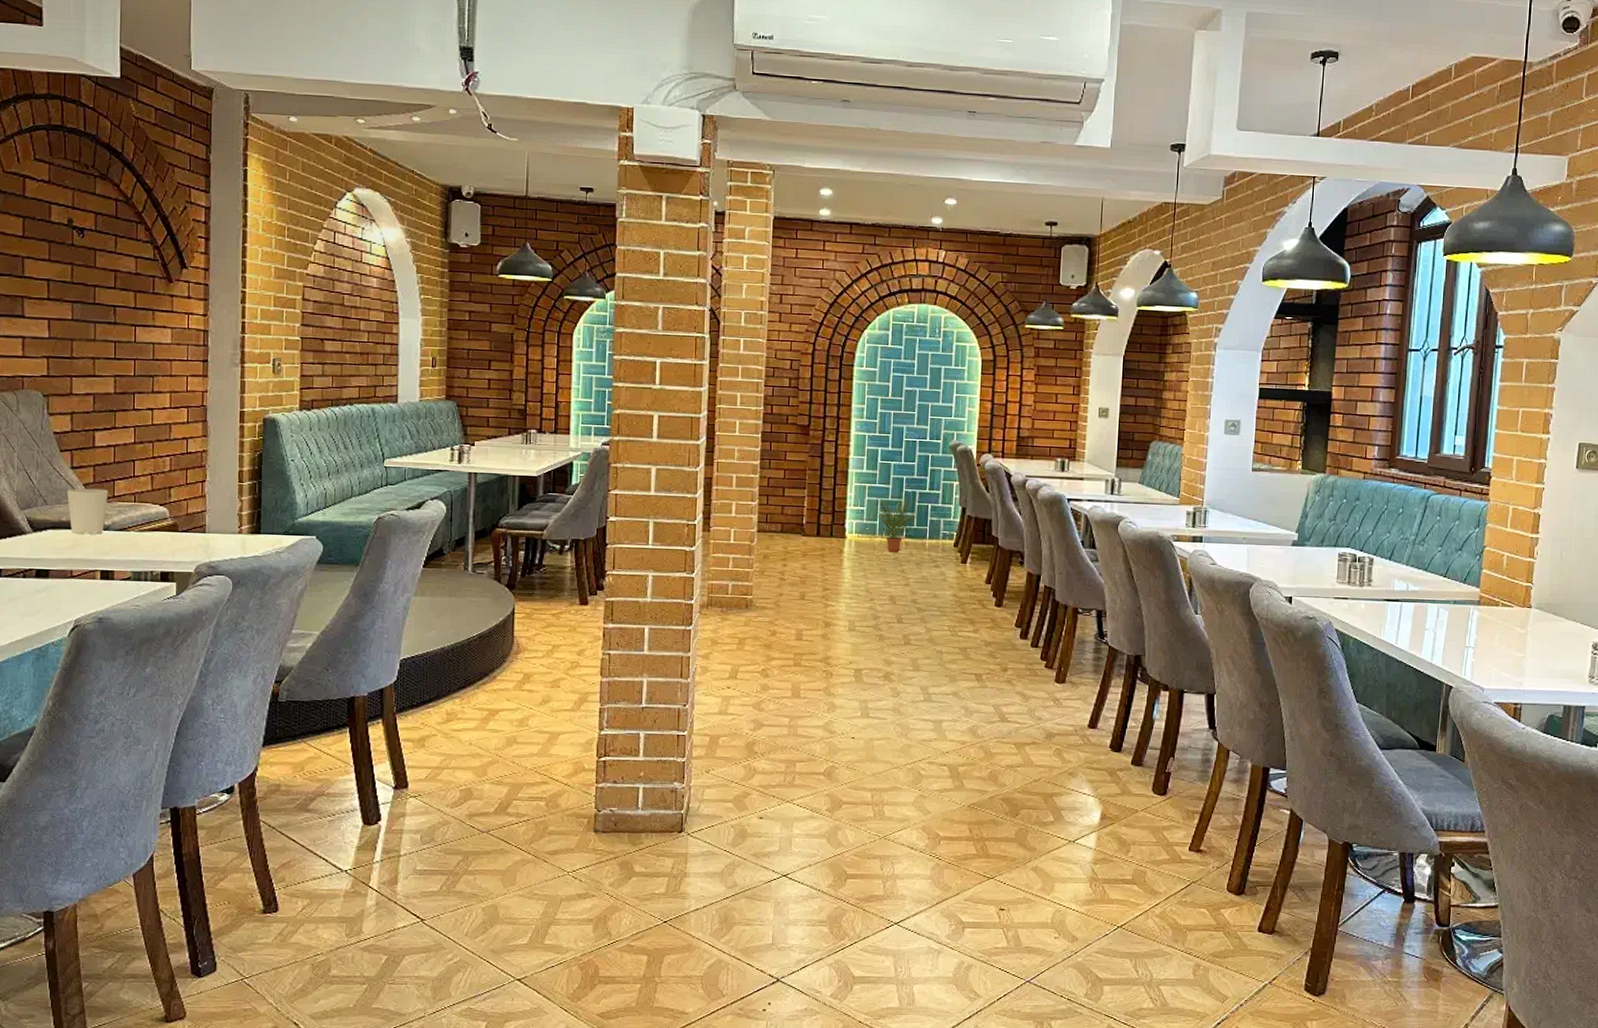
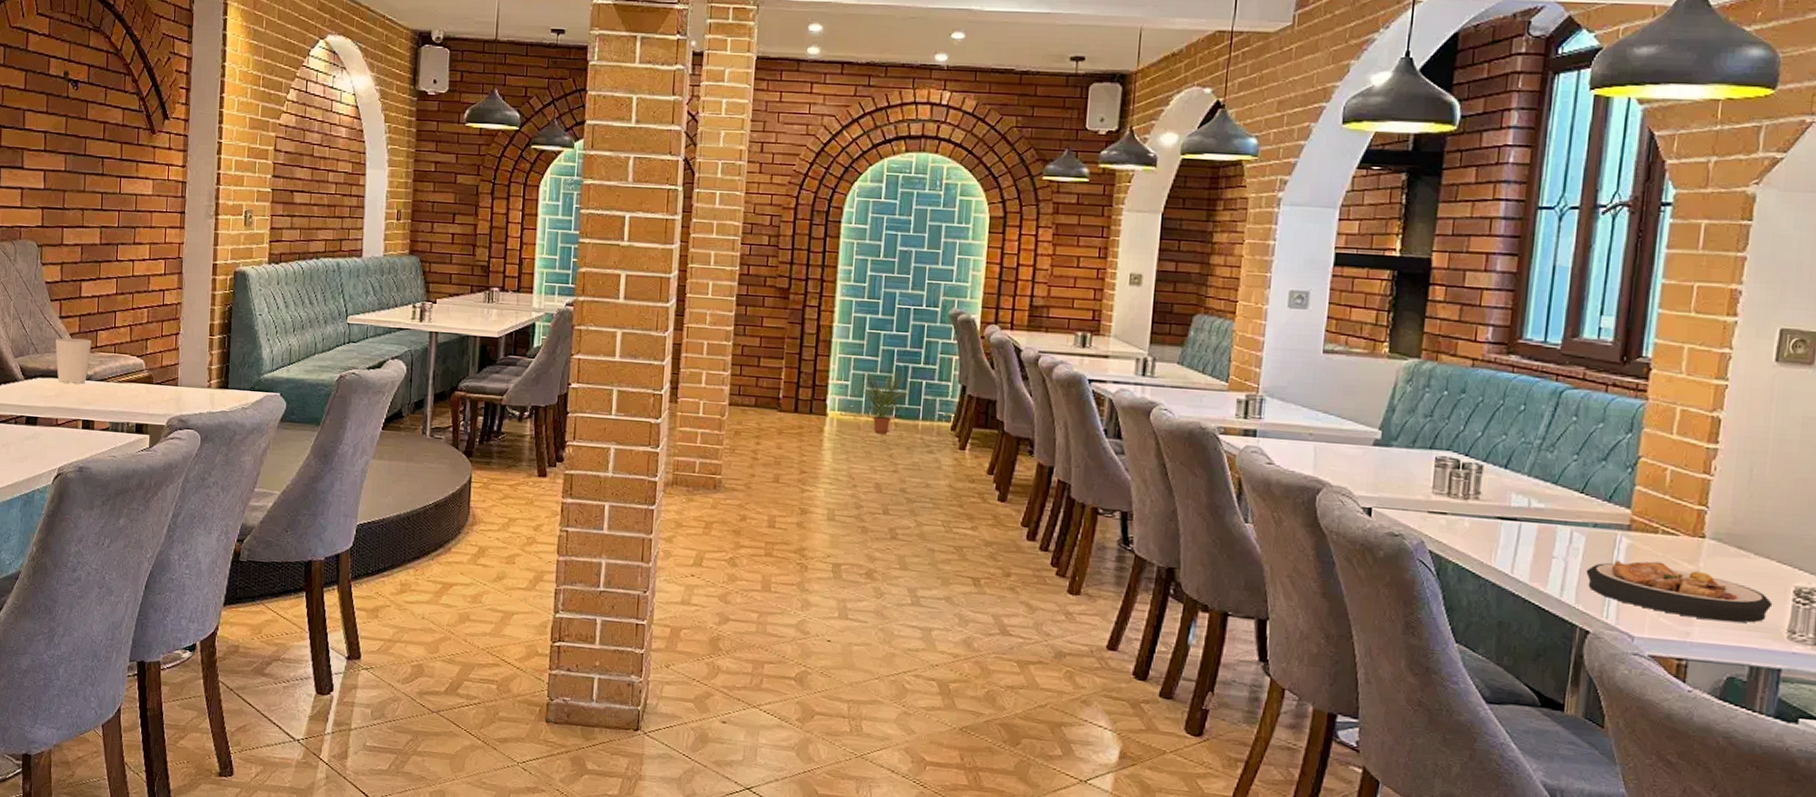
plate: none [1449,628,1578,673] -> present [1586,560,1773,623]

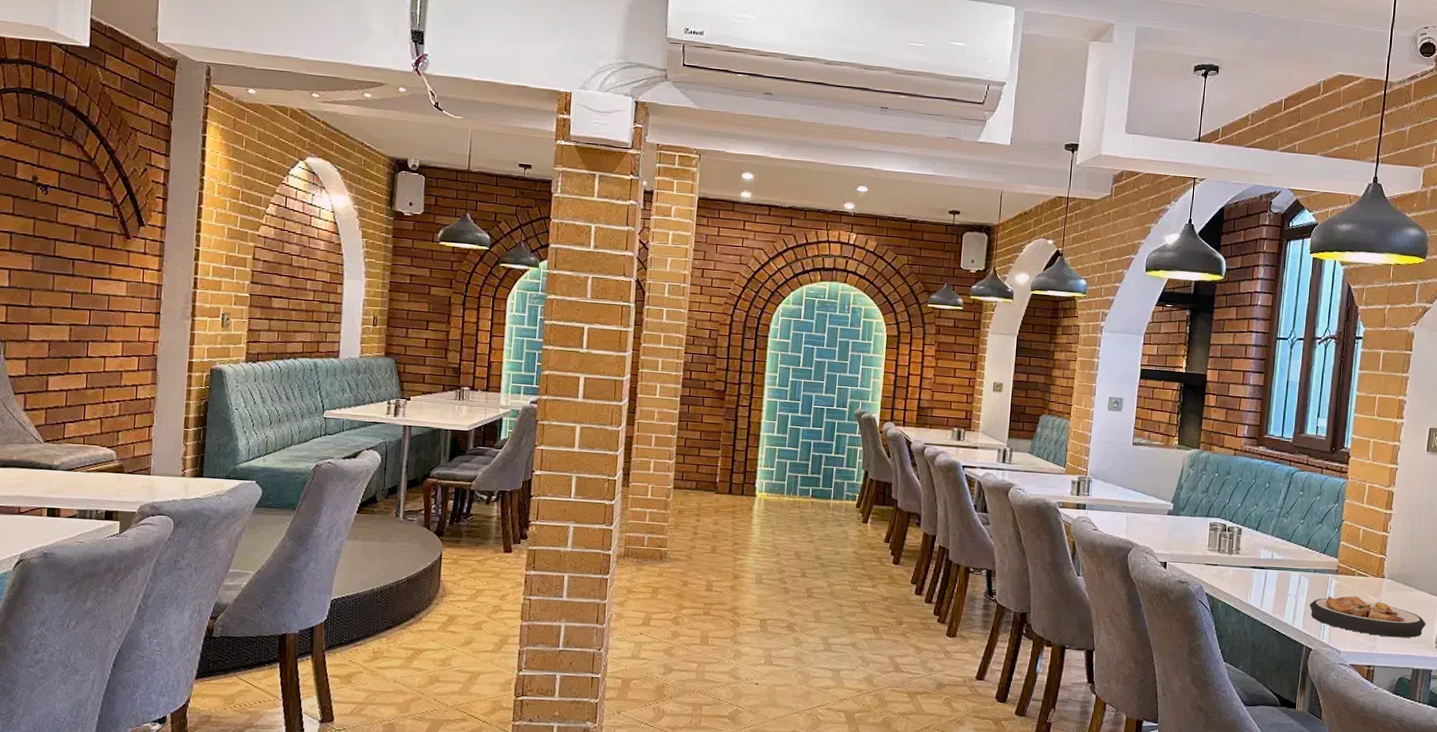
cup: present [55,338,92,385] -> none [18,429,60,474]
potted plant: present [858,370,913,435] -> none [782,459,826,512]

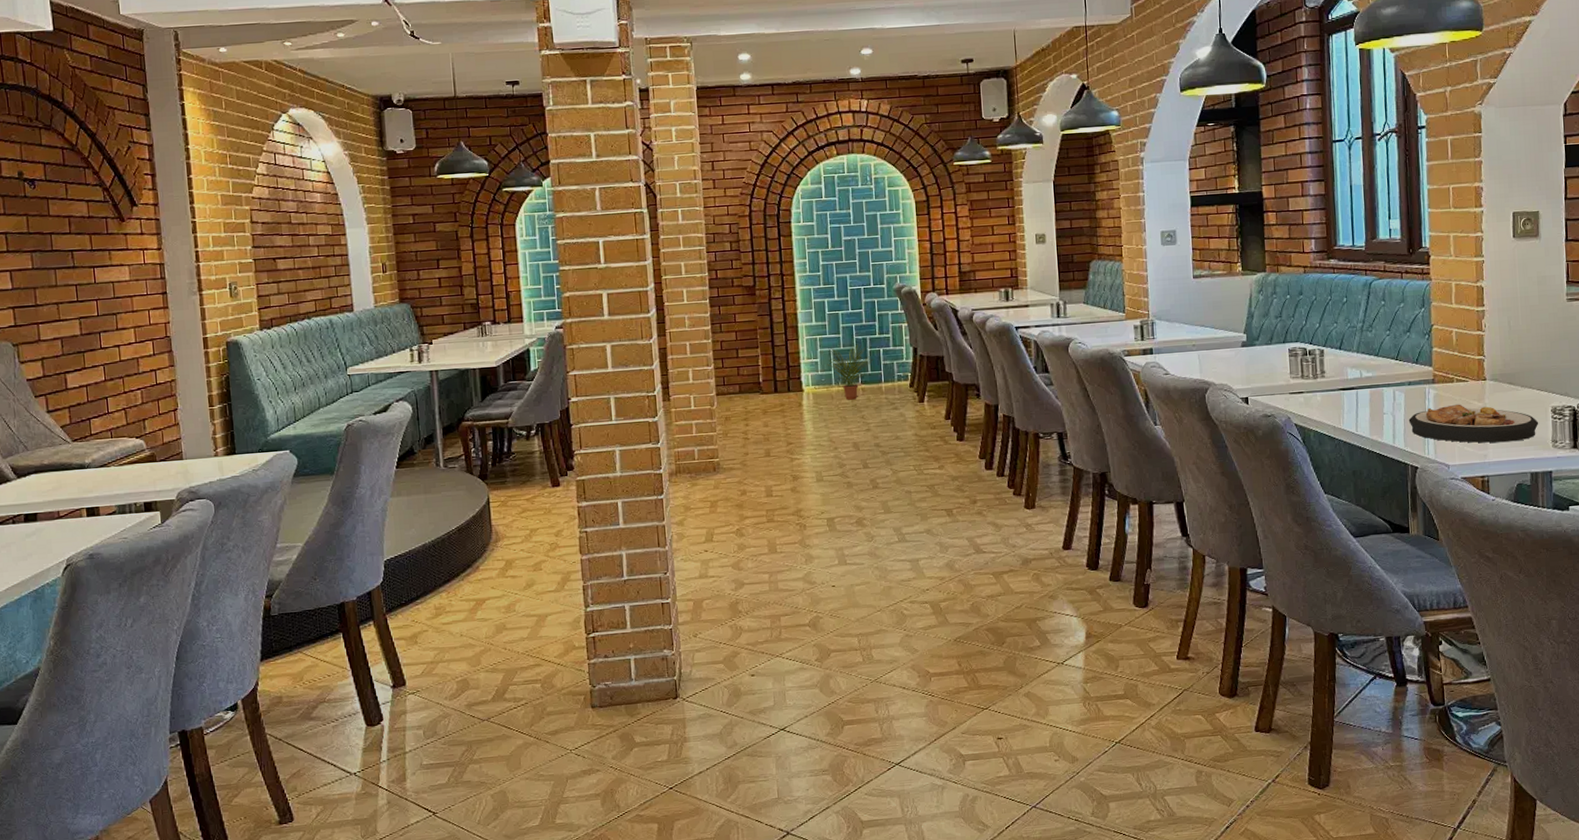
potted plant: none [782,459,826,512] -> present [827,344,874,400]

